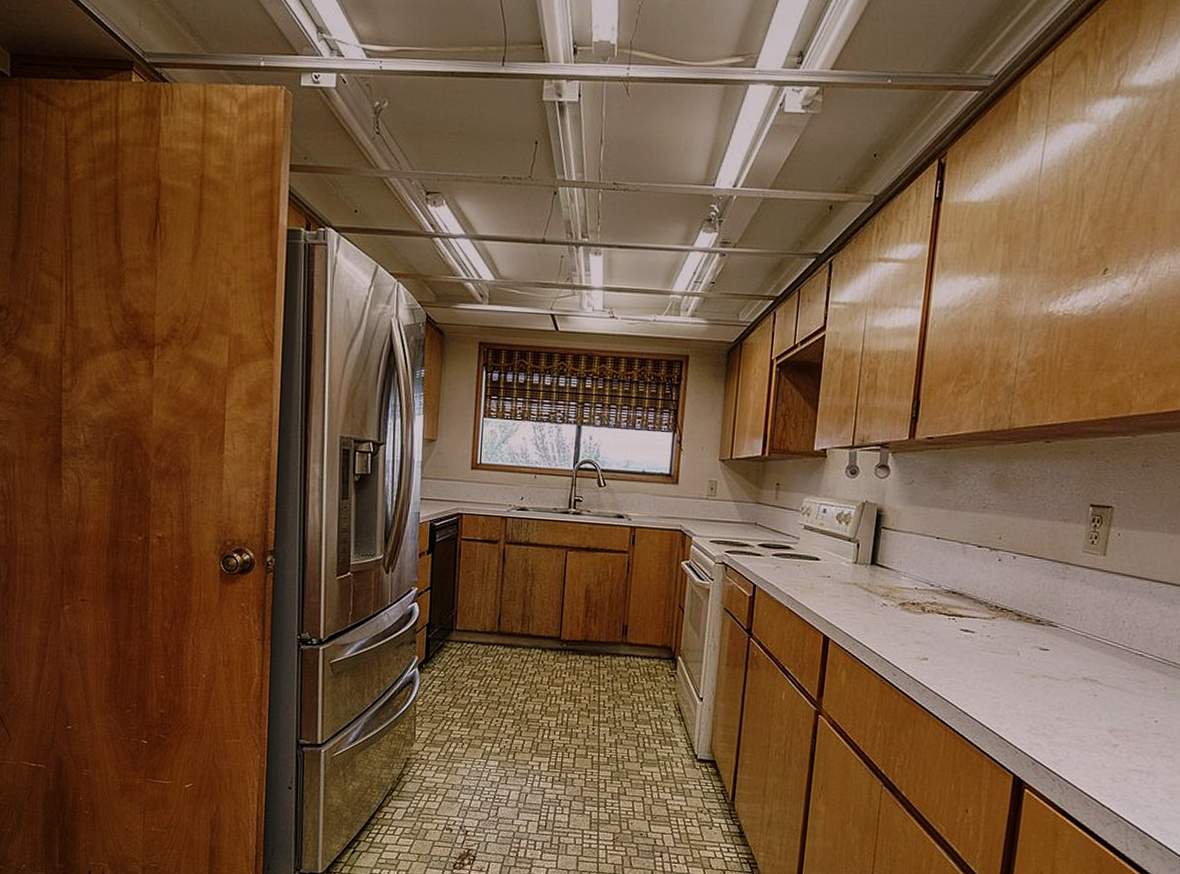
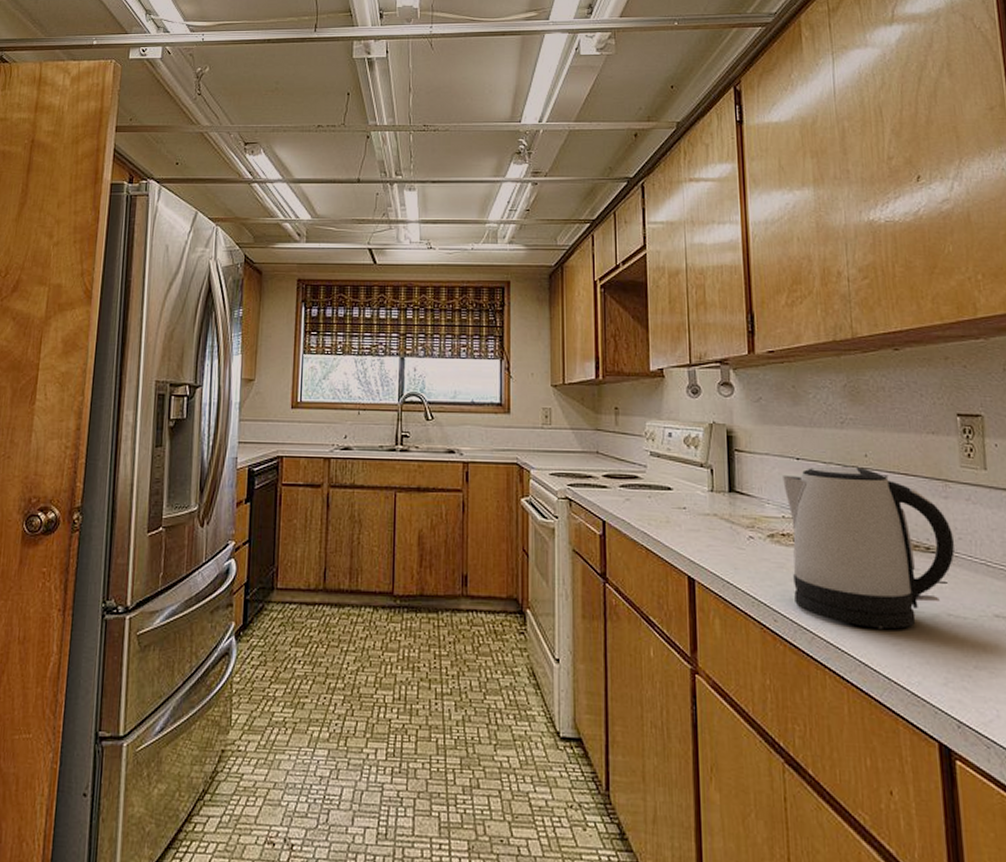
kettle: none [914,545,1063,686] -> present [783,465,955,629]

